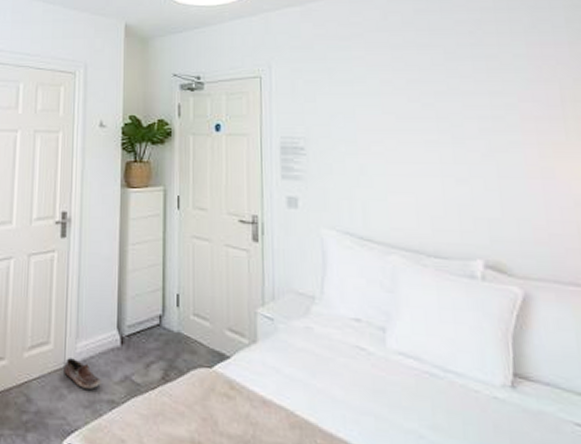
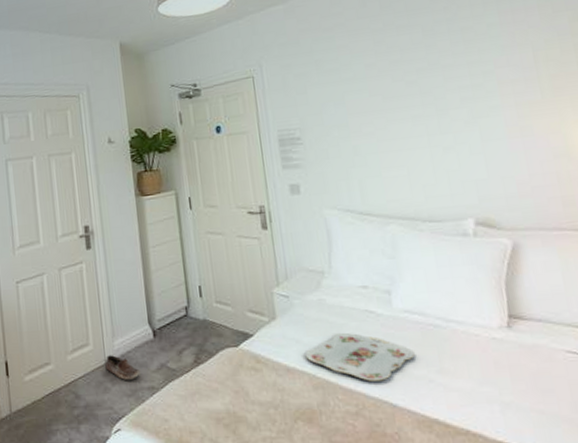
serving tray: none [284,367,406,429] -> present [305,332,415,381]

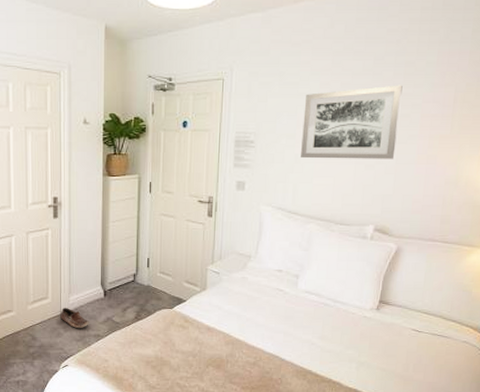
serving tray: present [305,332,415,381] -> none [224,304,306,342]
wall art: none [351,53,478,149] -> present [301,85,403,159]

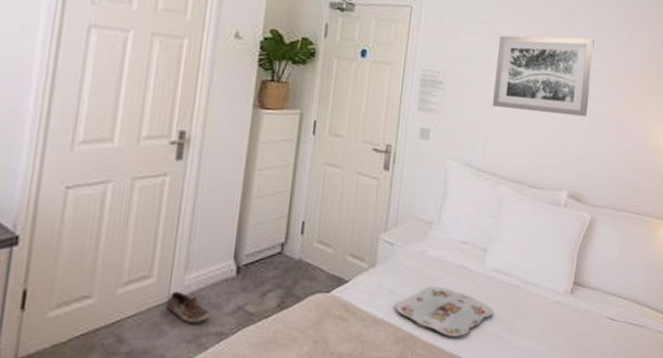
serving tray: none [224,304,306,342] -> present [395,286,493,337]

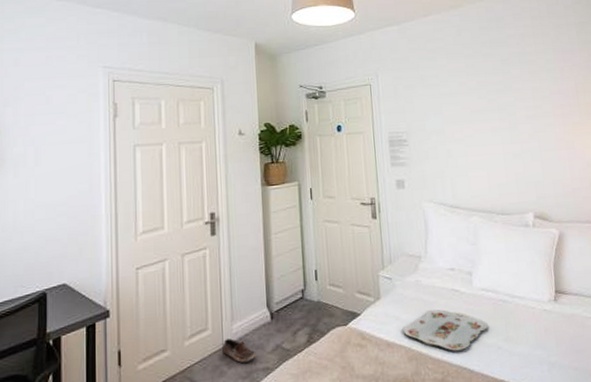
wall art: present [493,35,594,117] -> none [448,80,537,153]

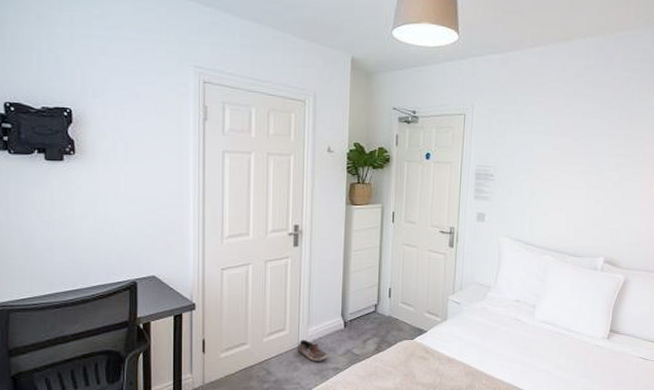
serving tray: present [403,309,488,351] -> none [464,334,542,372]

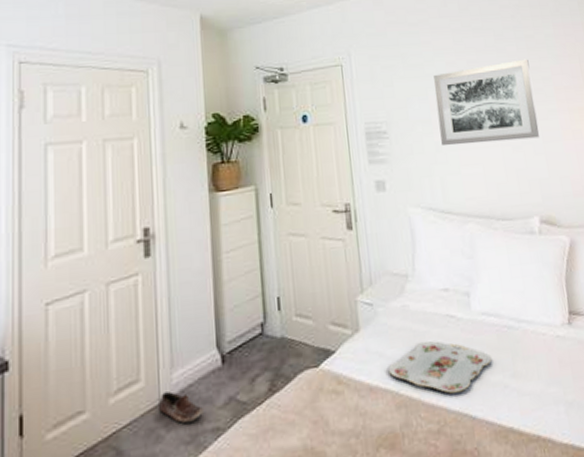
serving tray: none [464,334,542,372] -> present [388,340,491,394]
wall art: none [537,127,627,196] -> present [433,59,540,146]

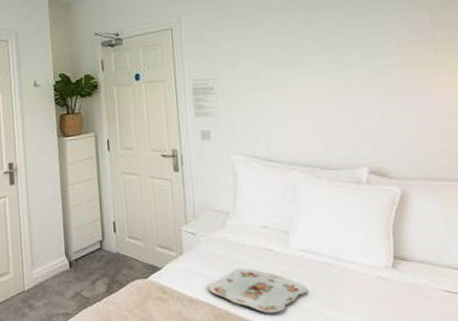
shoe: present [157,391,203,423] -> none [23,283,56,306]
wall art: present [433,59,540,146] -> none [262,14,376,100]

